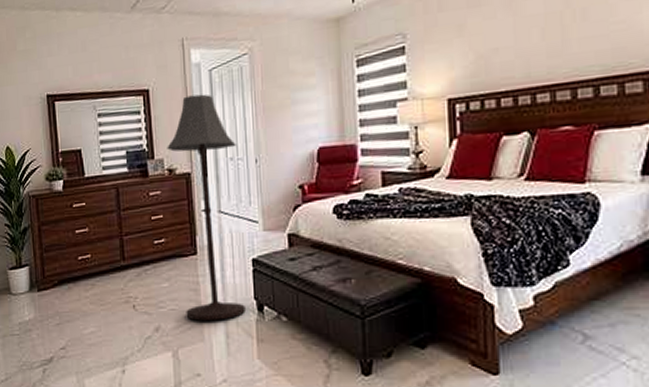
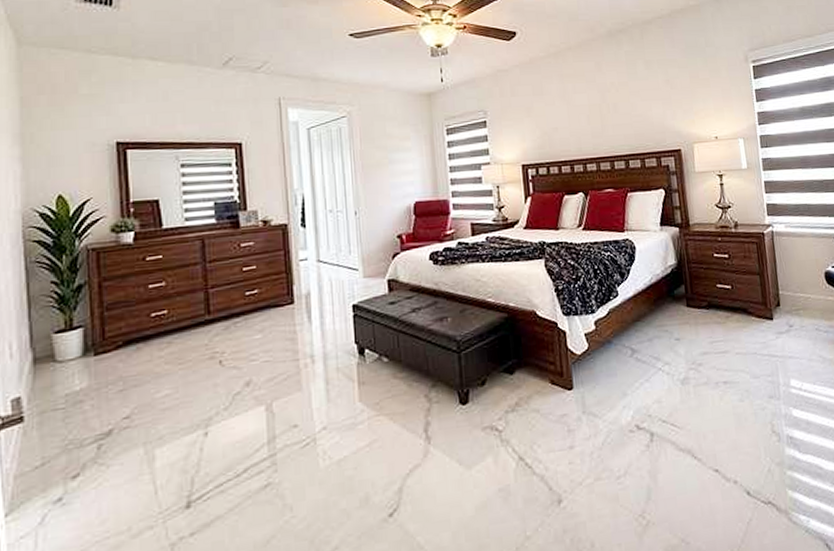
floor lamp: present [167,94,245,321] -> none [261,150,346,371]

